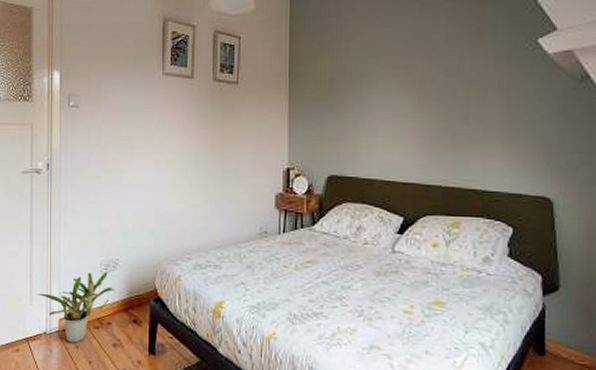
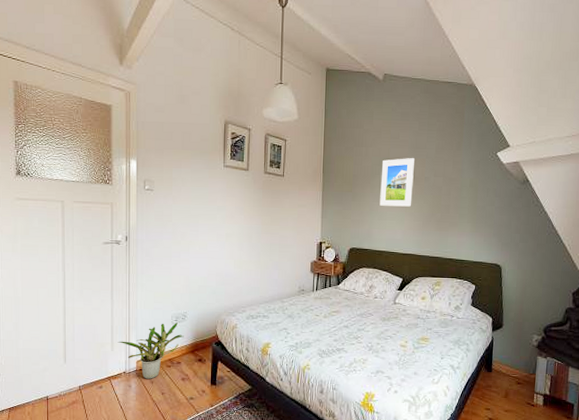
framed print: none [368,52,415,119] -> present [380,158,414,207]

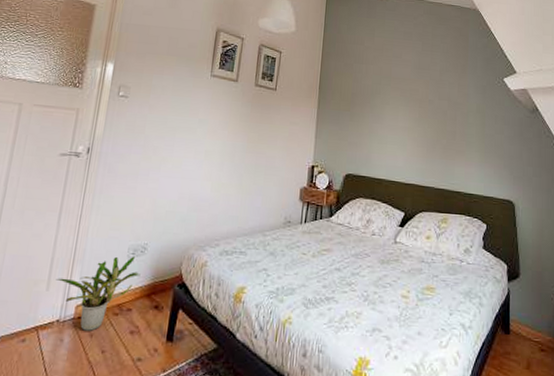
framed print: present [380,158,414,207] -> none [380,78,418,131]

